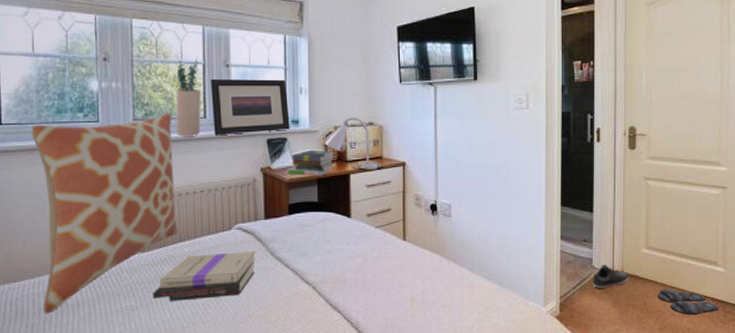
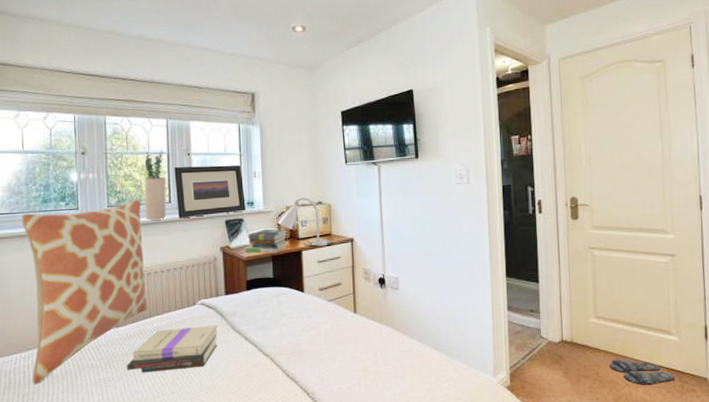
shoe: present [593,265,629,289] -> none [542,335,579,359]

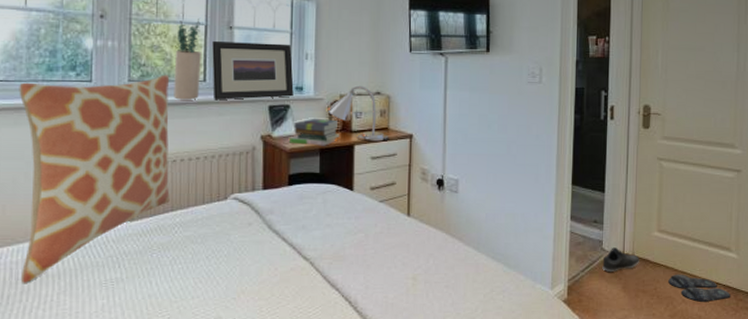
books: present [127,325,218,373] -> none [140,223,251,274]
shoe: none [542,335,579,359] -> present [602,247,639,273]

